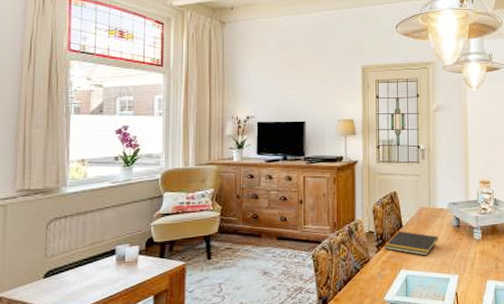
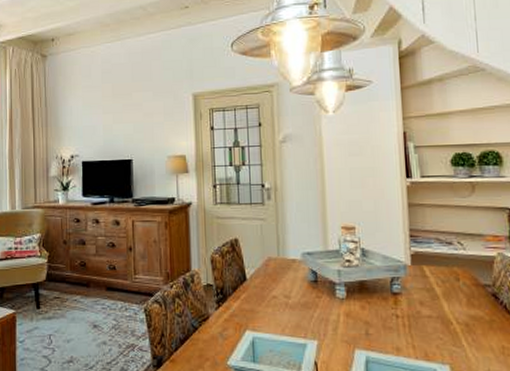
notepad: present [385,230,438,256] -> none [226,284,290,316]

